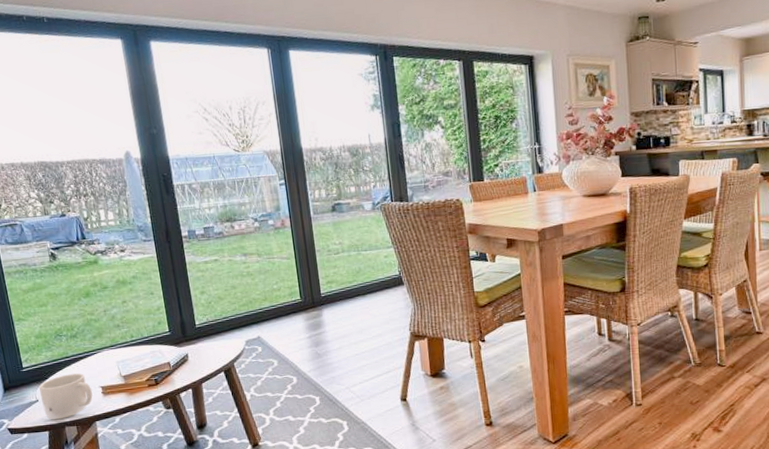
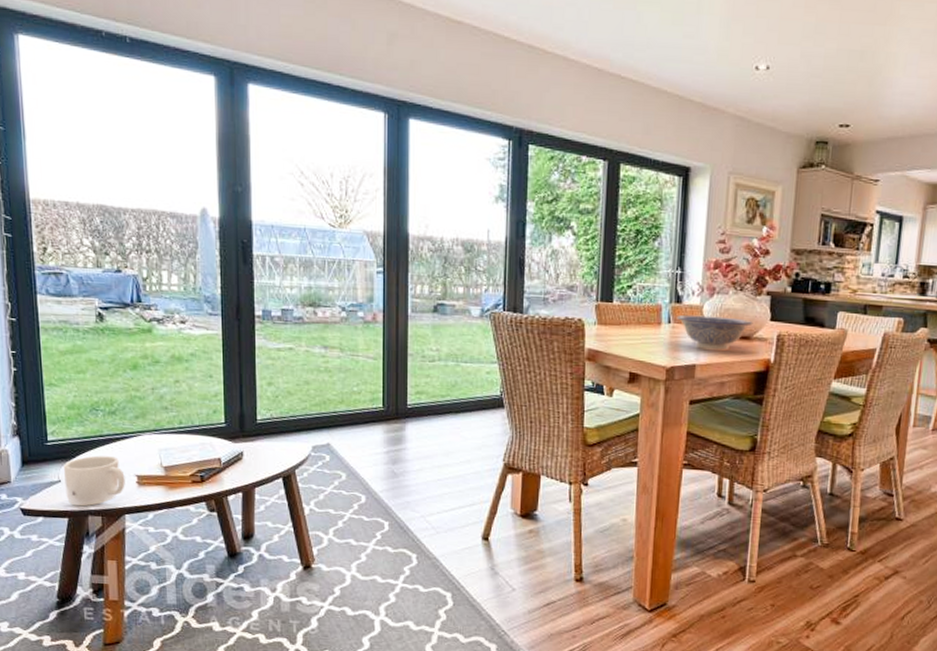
decorative bowl: none [540,179,607,210] -> present [676,314,753,351]

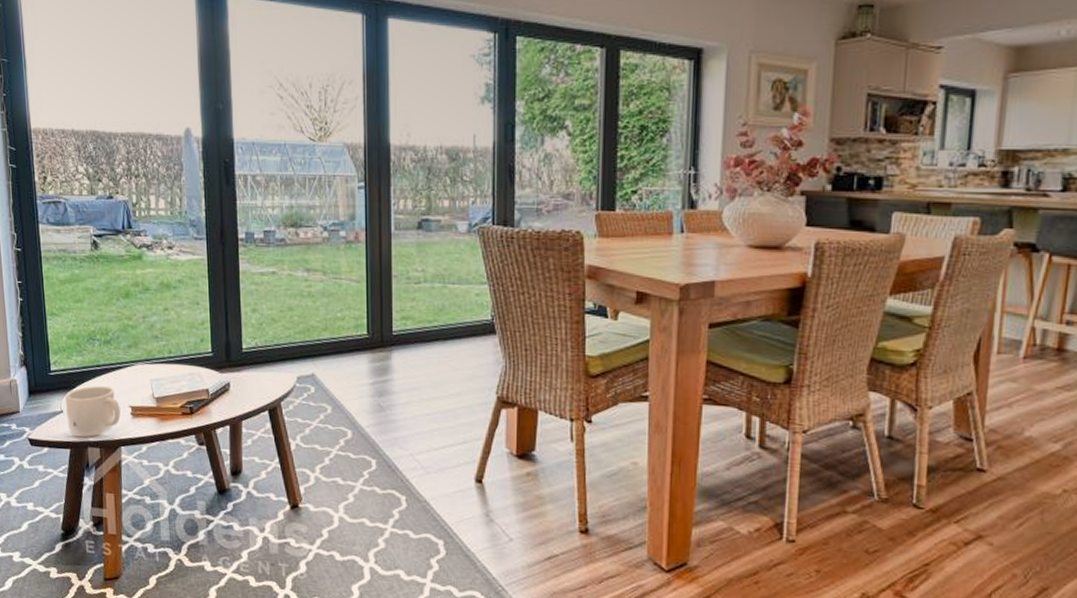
decorative bowl: present [676,314,753,351] -> none [690,222,785,263]

